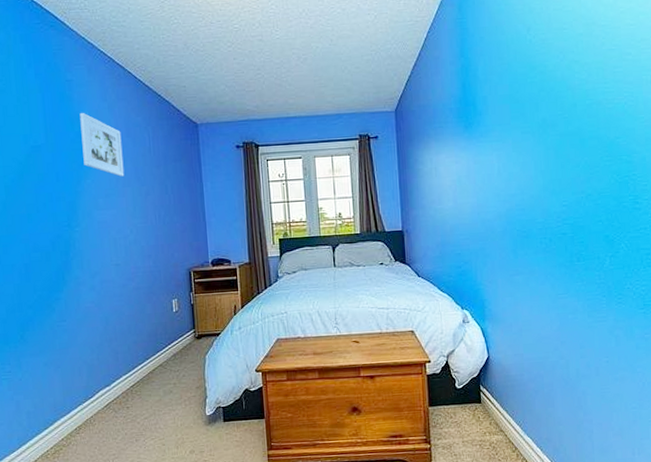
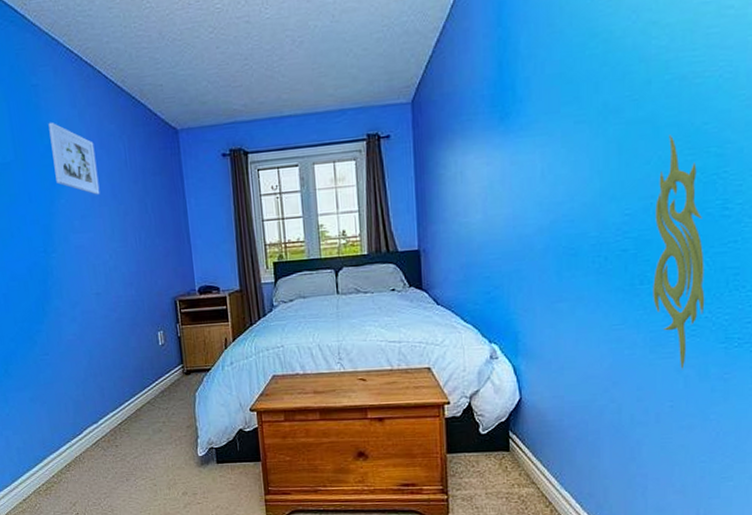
wall decoration: none [585,145,627,331] -> present [653,134,705,370]

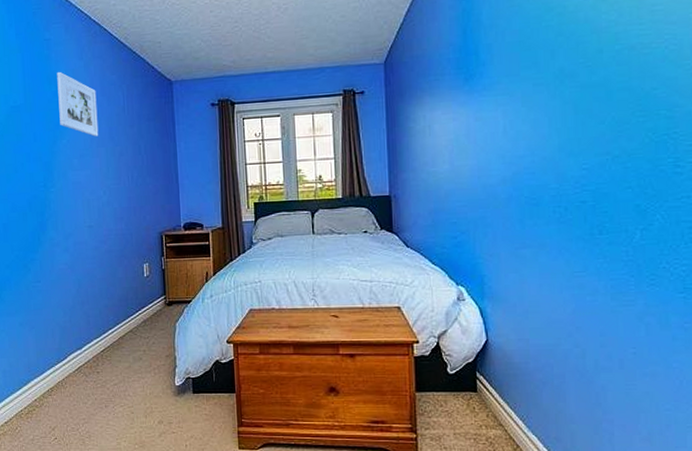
wall decoration: present [653,134,705,370] -> none [611,98,662,318]

